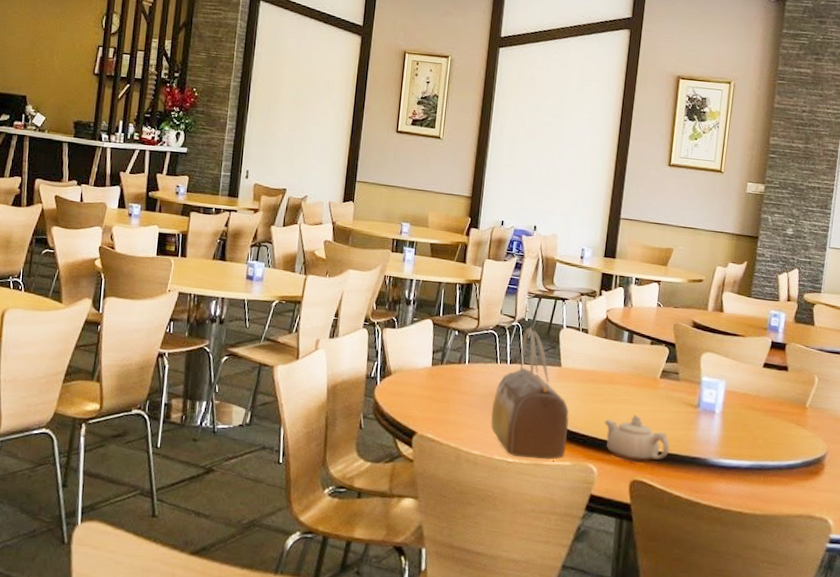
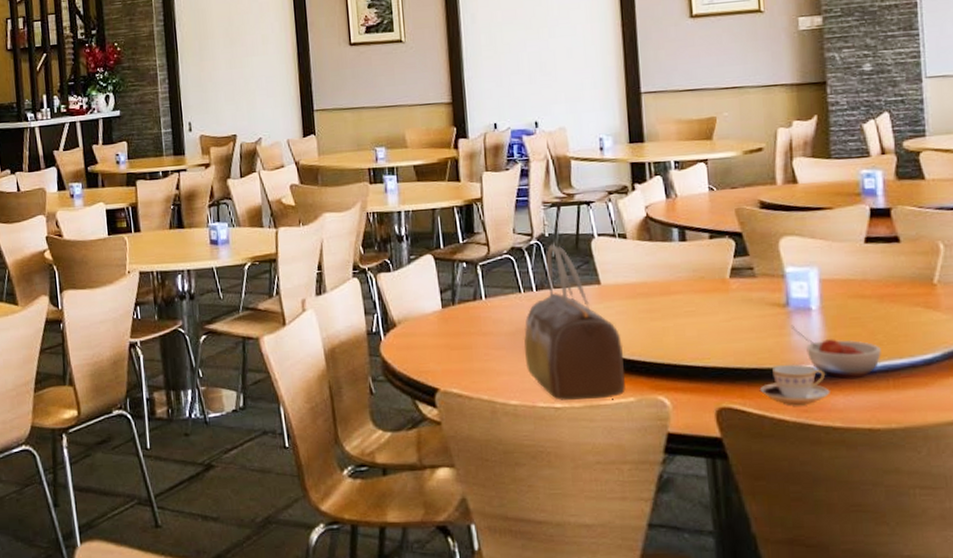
teapot: present [605,415,670,464] -> none [669,327,759,387]
teacup: none [666,453,717,487] -> present [759,365,830,406]
soup bowl: none [698,423,760,472] -> present [791,325,881,380]

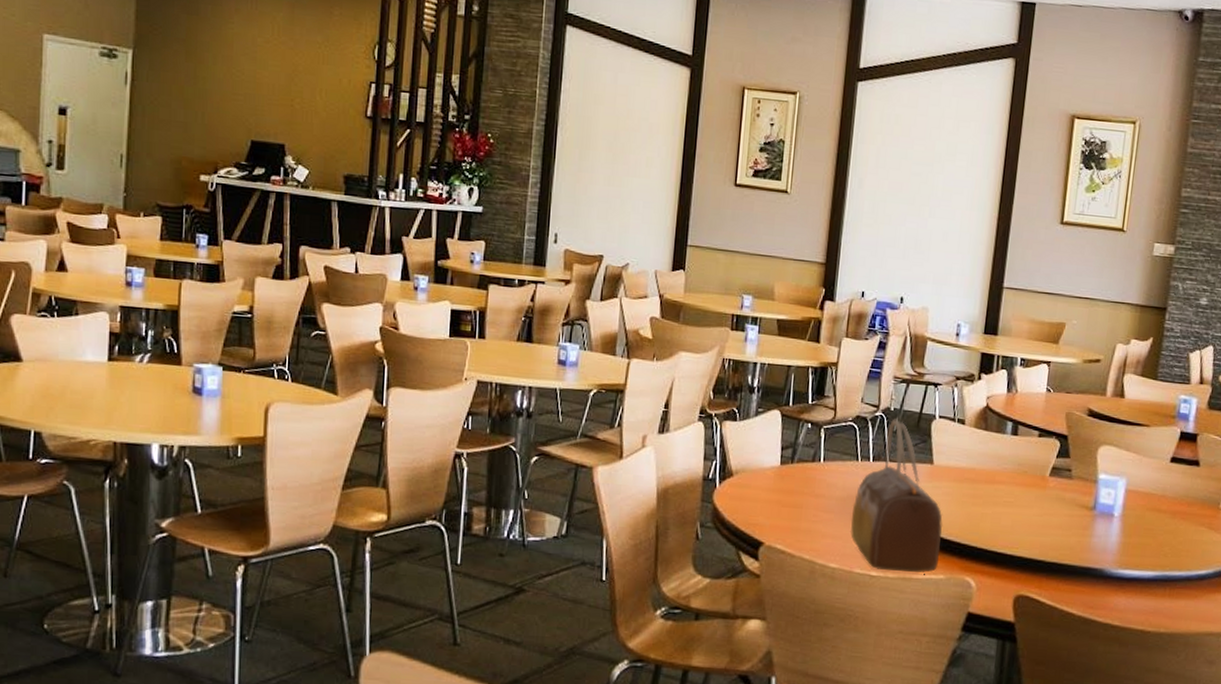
teacup: present [759,365,830,406] -> none [1055,563,1116,602]
soup bowl: present [791,325,881,380] -> none [1094,527,1165,585]

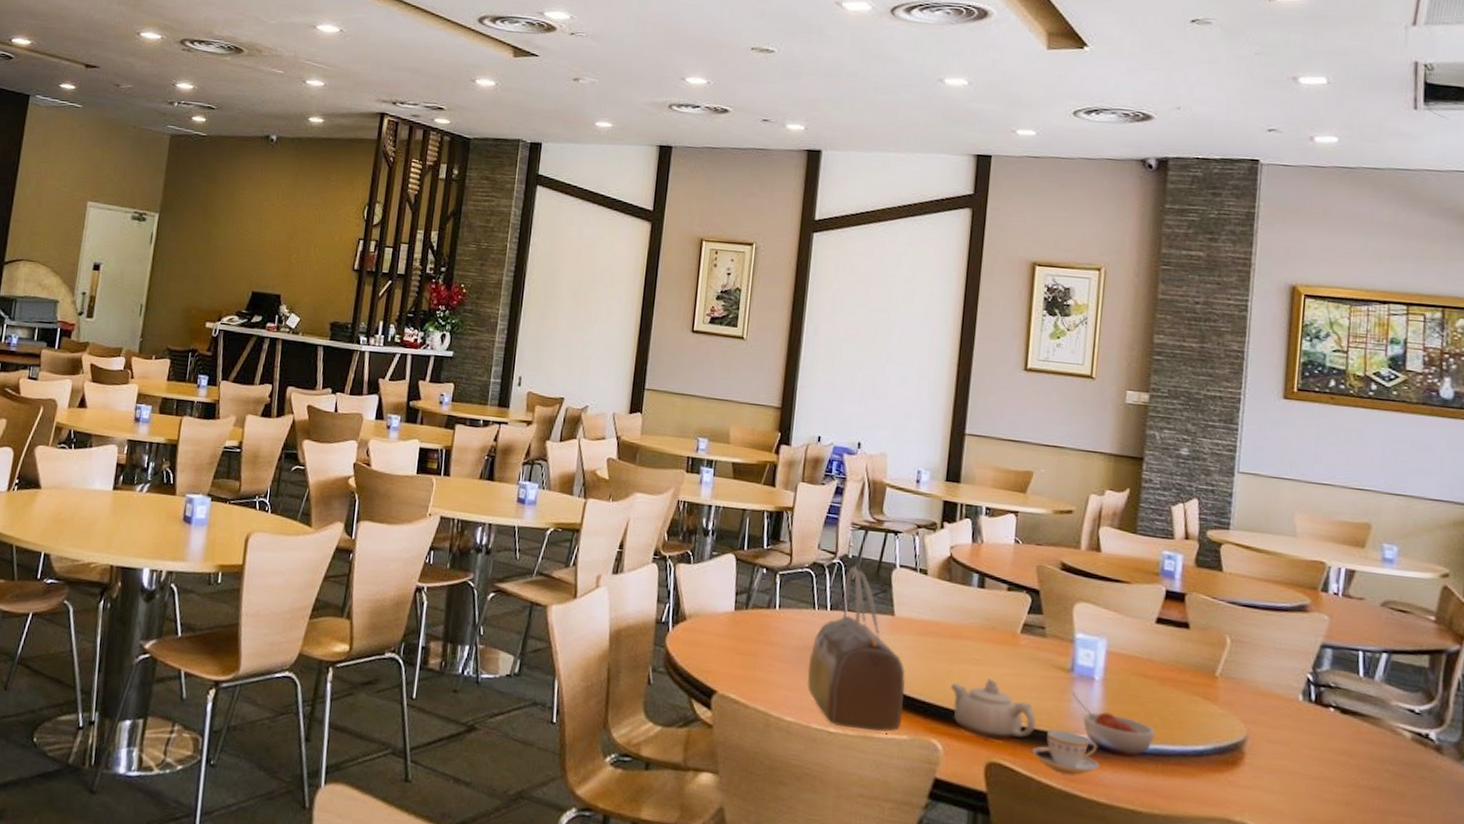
teapot: none [984,519,1060,576] -> present [951,678,1036,741]
teacup: none [1055,563,1116,602] -> present [1031,730,1100,775]
soup bowl: none [1094,527,1165,585] -> present [1072,691,1155,758]

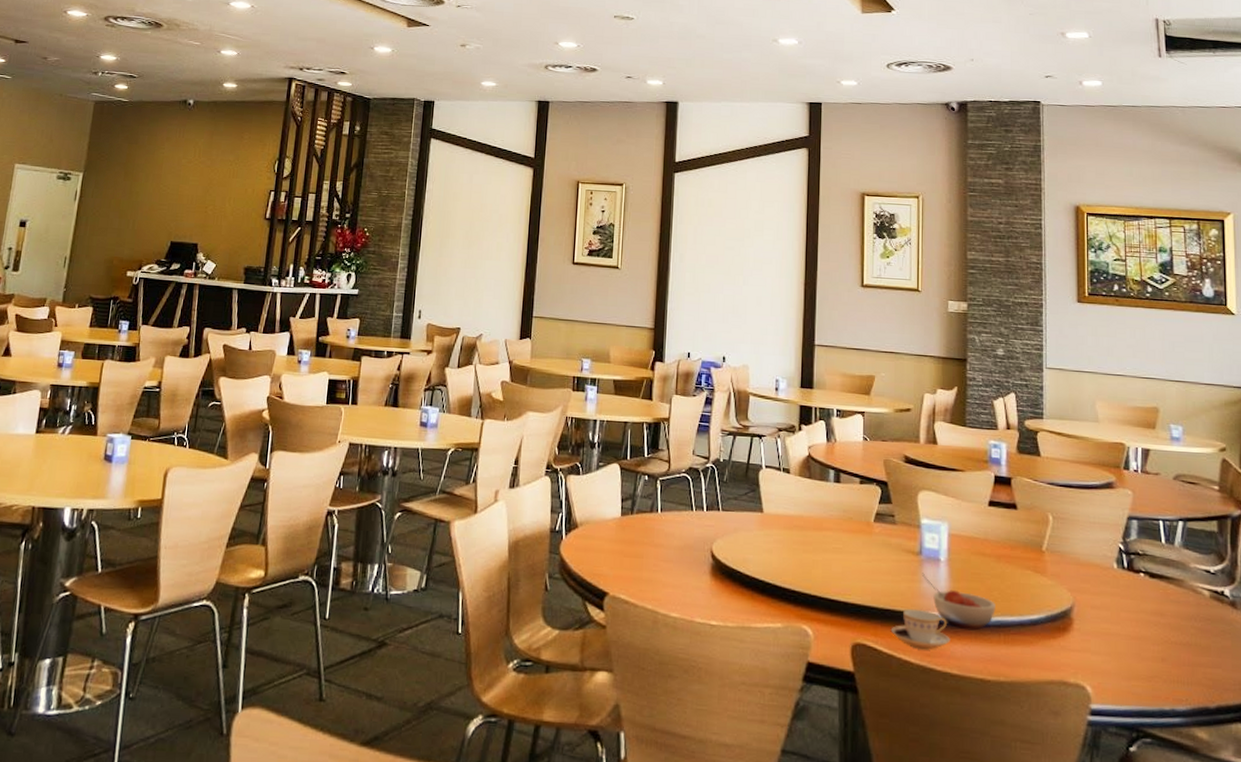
handbag: present [806,566,906,732] -> none [688,469,777,621]
teapot: present [951,678,1036,741] -> none [817,565,892,623]

